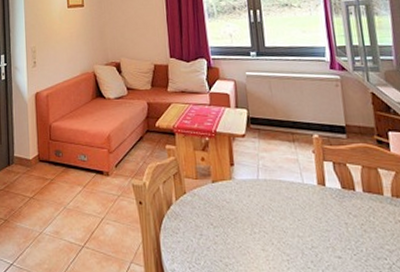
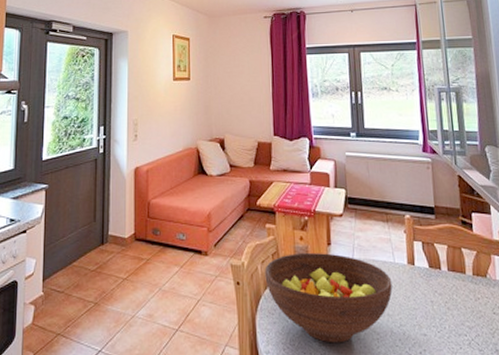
fruit bowl: none [166,173,302,264] -> present [265,253,393,343]

